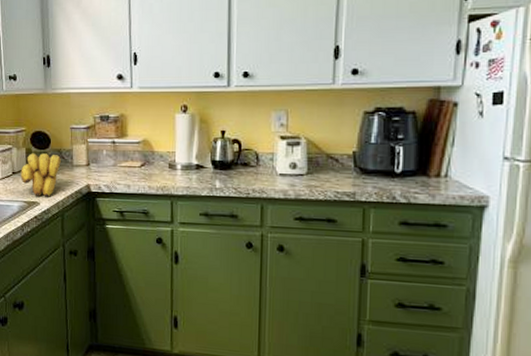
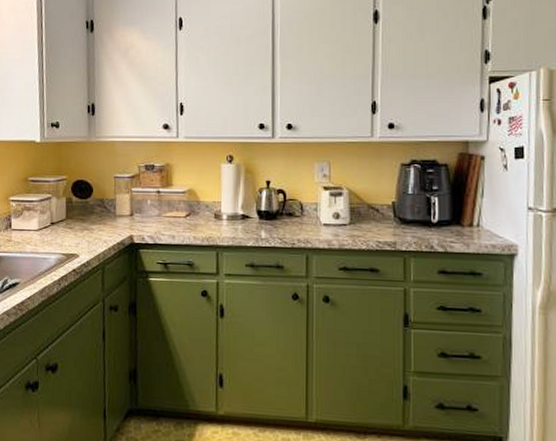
banana bunch: present [20,153,61,197] -> none [59,203,103,249]

